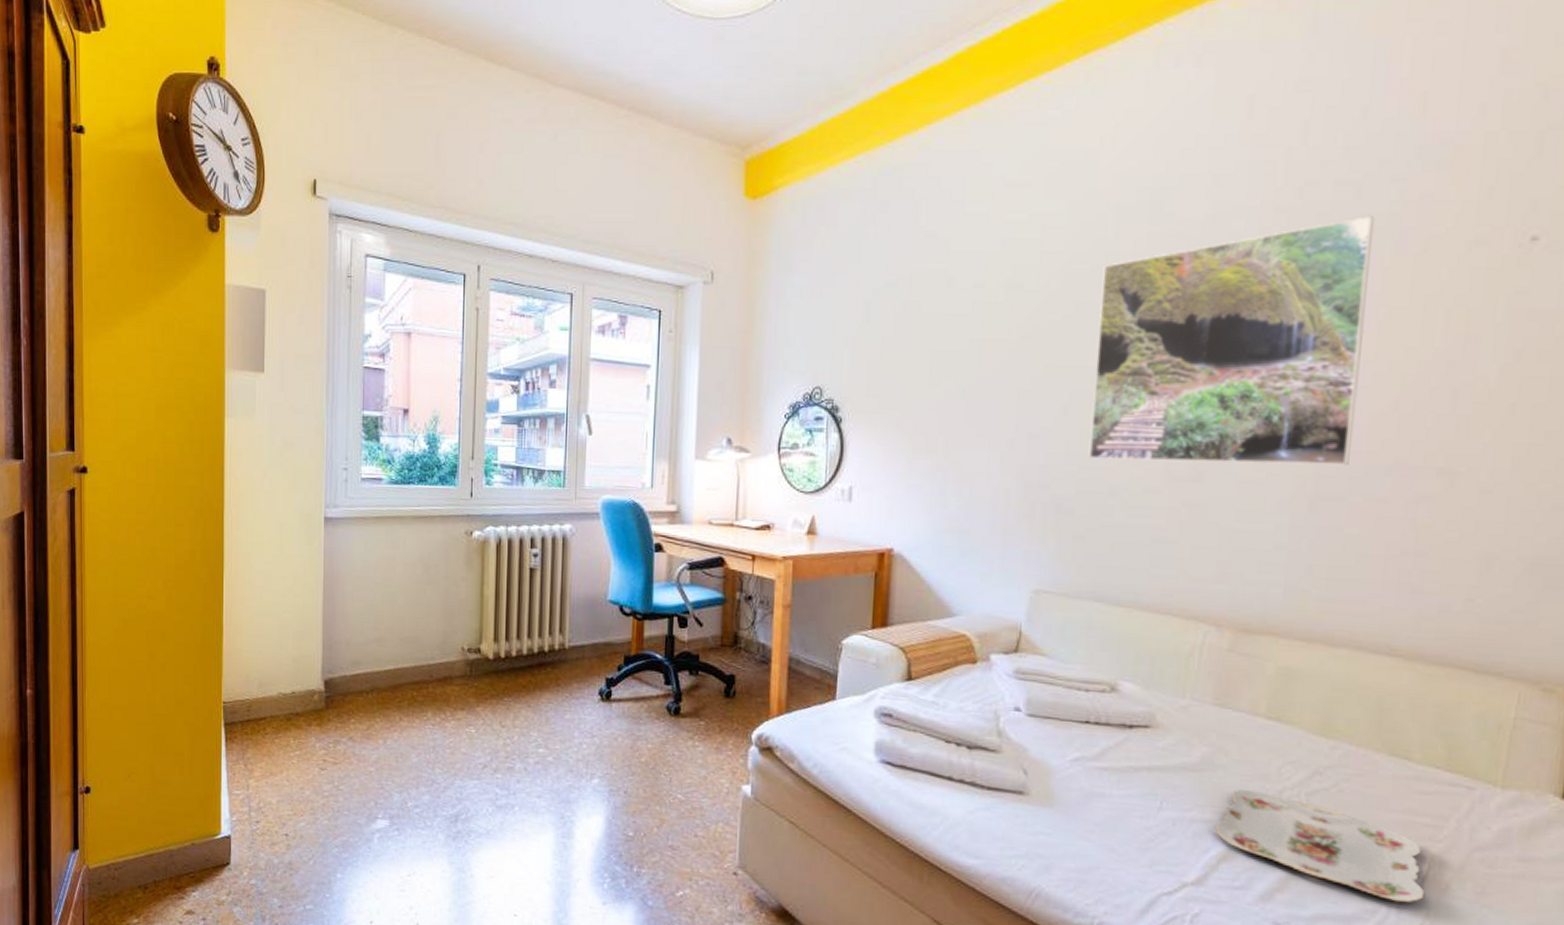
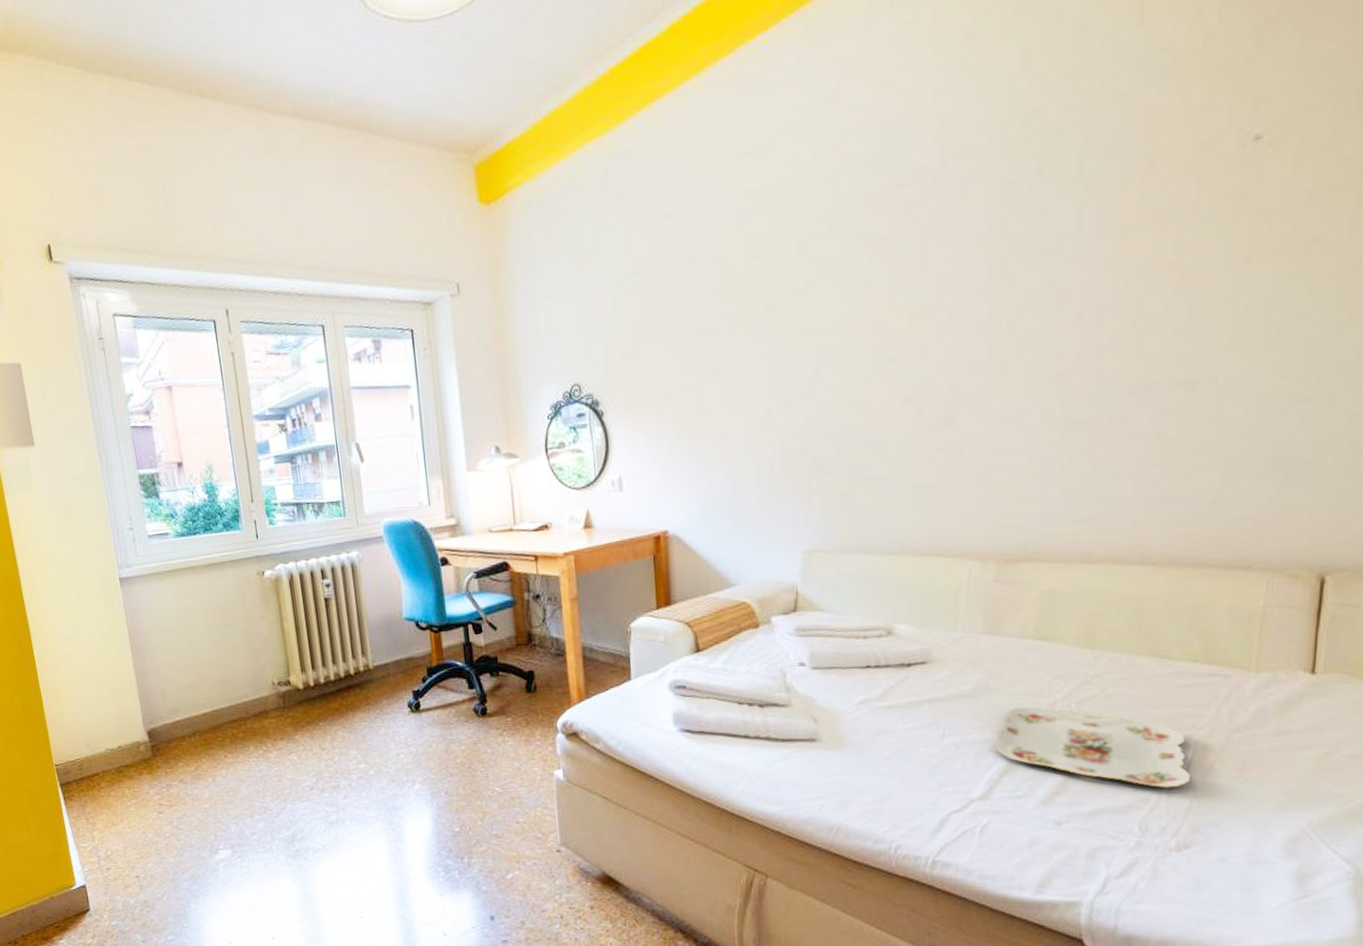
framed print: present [1088,215,1375,466] -> none [840,135,1101,417]

